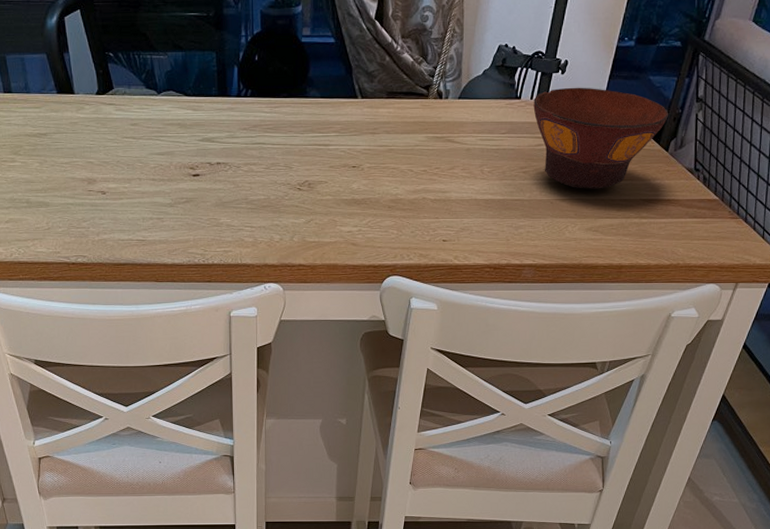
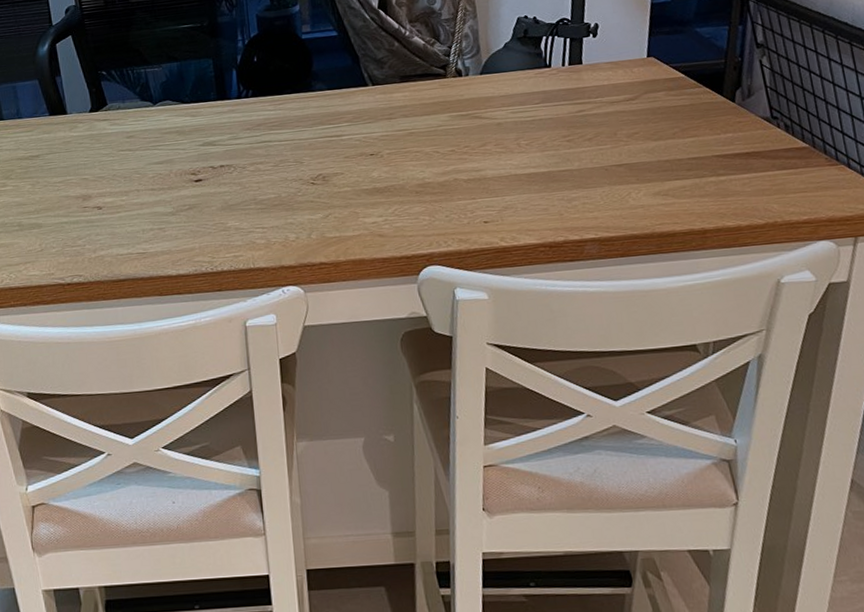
bowl: present [533,87,669,189] -> none [566,47,728,152]

